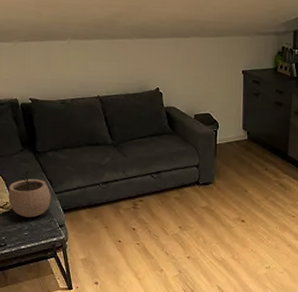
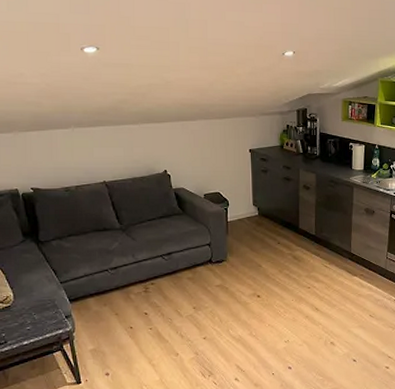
plant pot: present [8,170,51,218] -> none [8,261,55,311]

